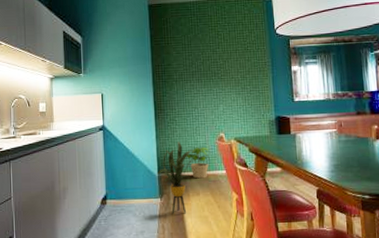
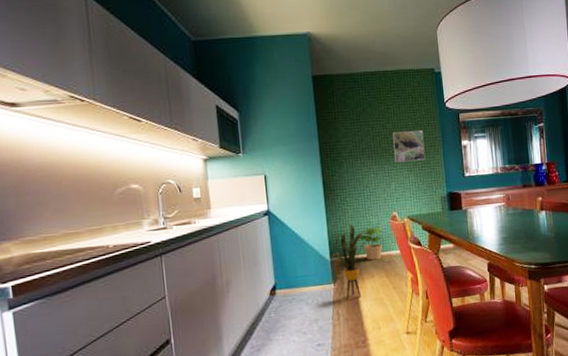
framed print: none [222,55,254,86] -> present [393,129,425,163]

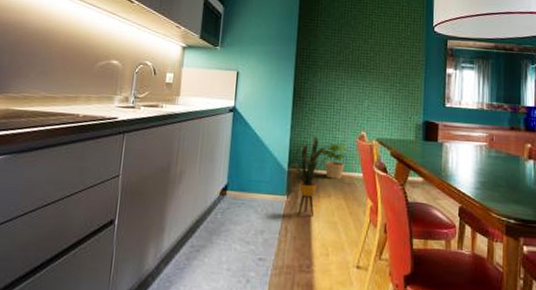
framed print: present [393,129,425,163] -> none [372,49,406,83]

